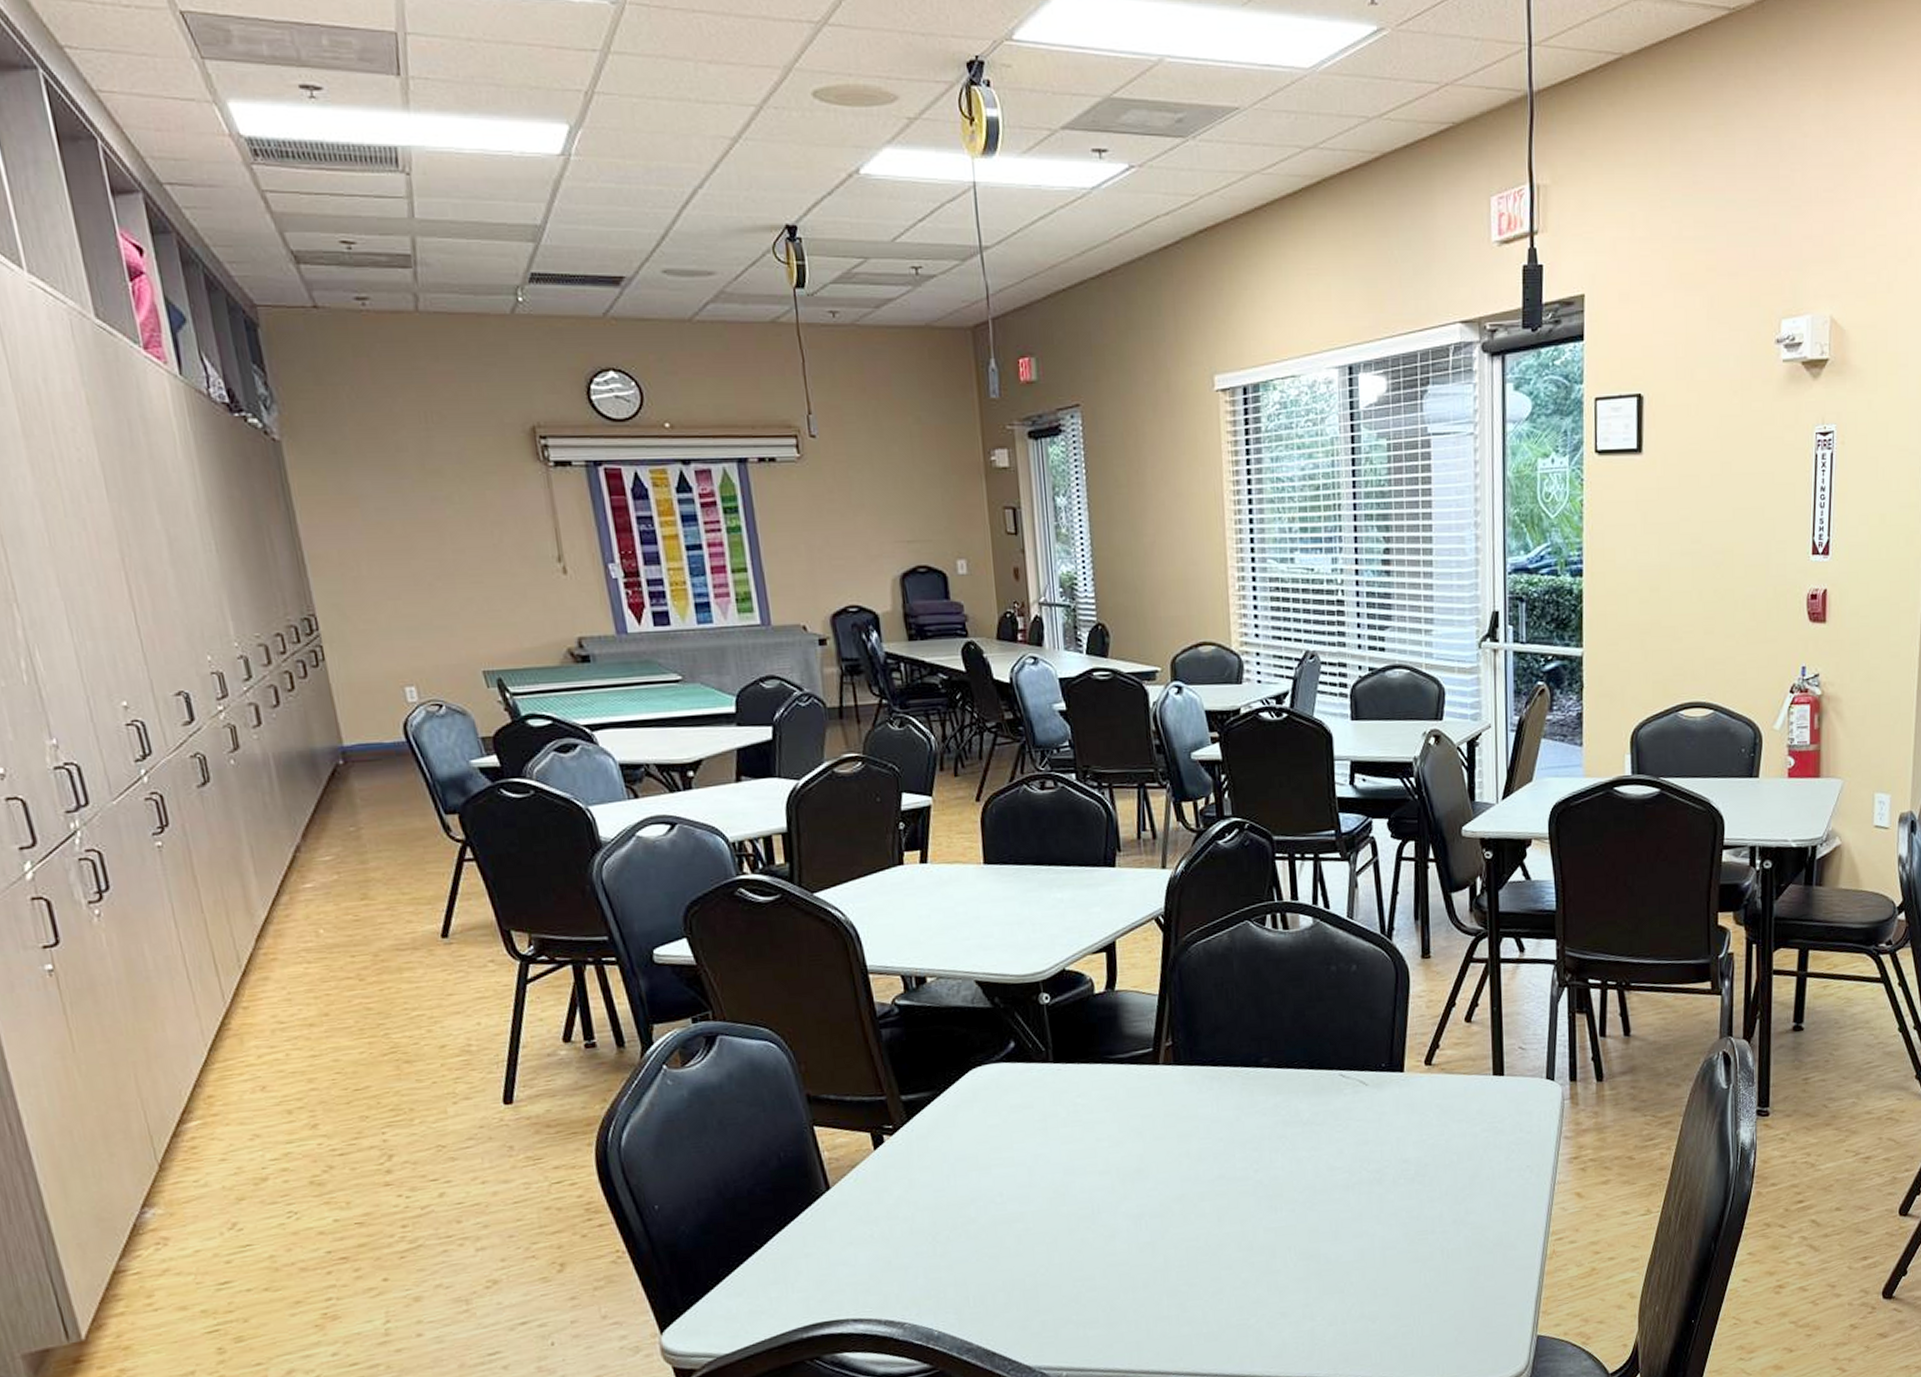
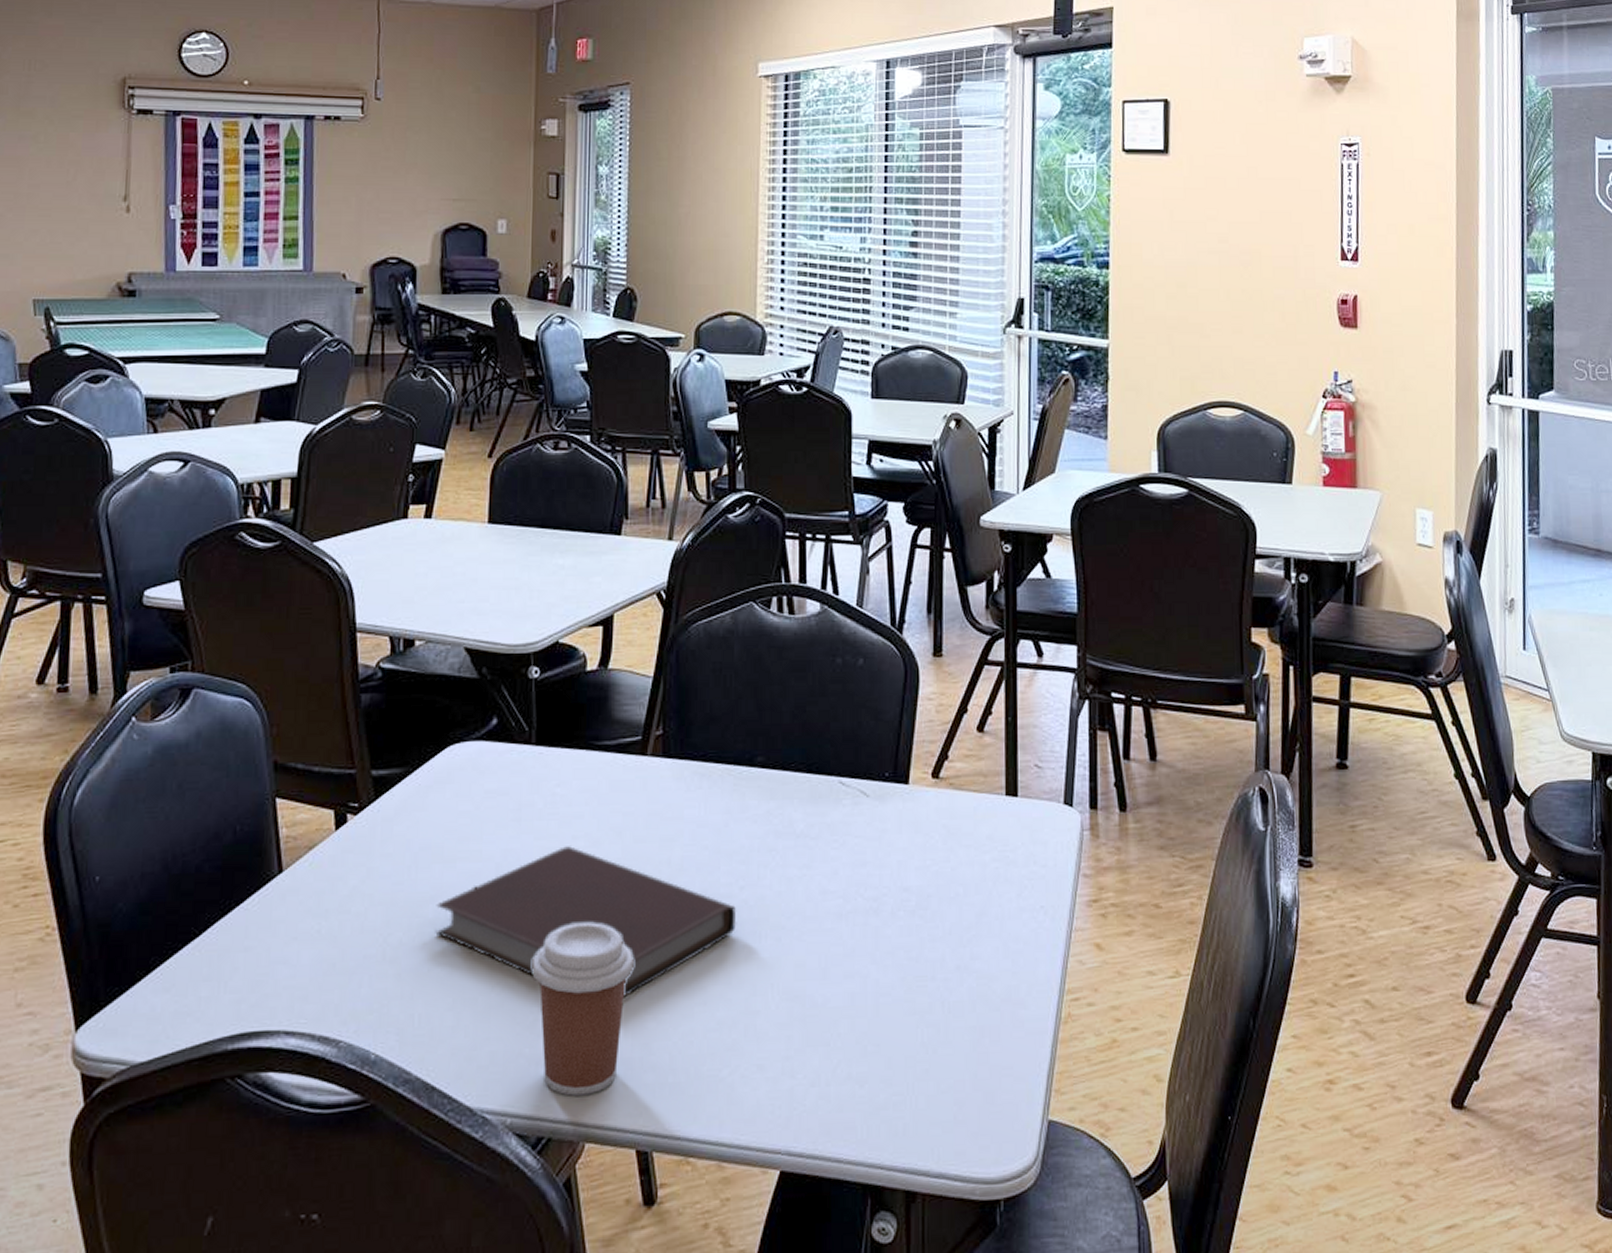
notebook: none [977,1147,1254,1268] -> present [435,846,737,997]
coffee cup: none [1071,1209,1164,1350] -> present [532,923,634,1096]

